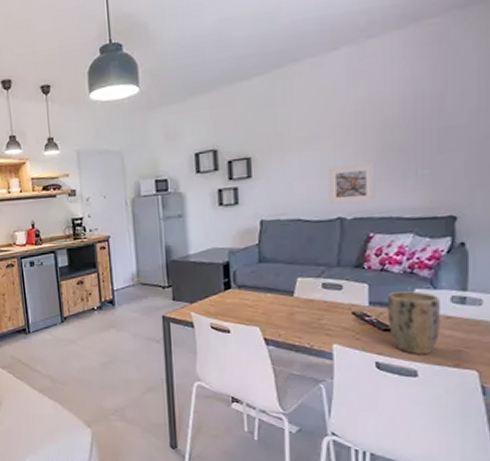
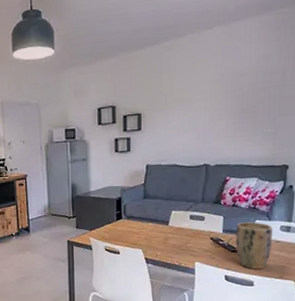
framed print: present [328,162,376,205] -> none [199,121,234,154]

